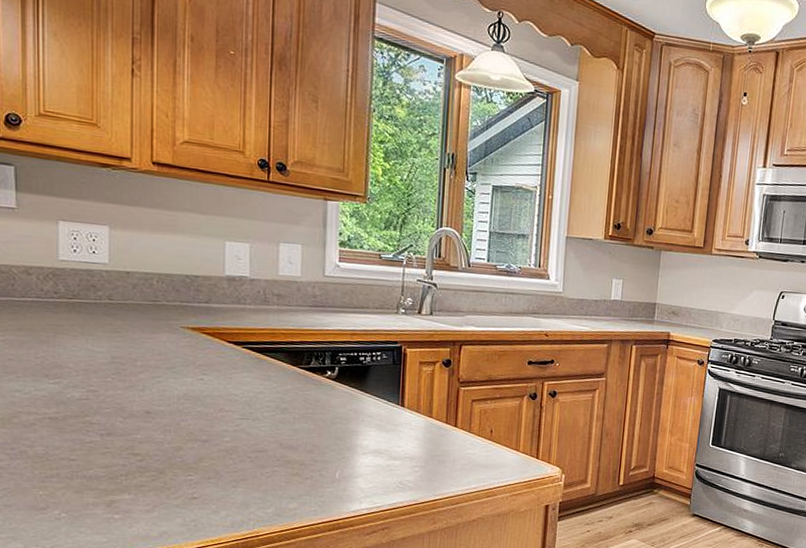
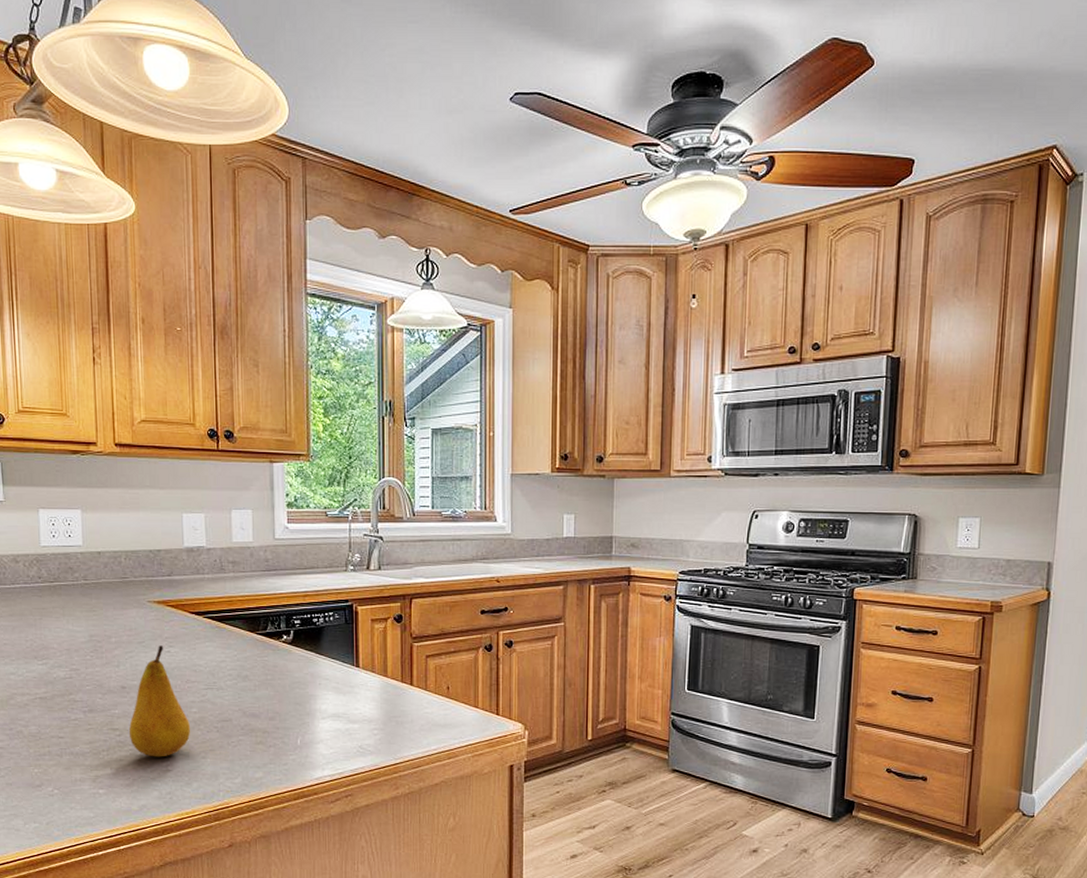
fruit: none [151,372,222,485] -> present [128,645,191,757]

